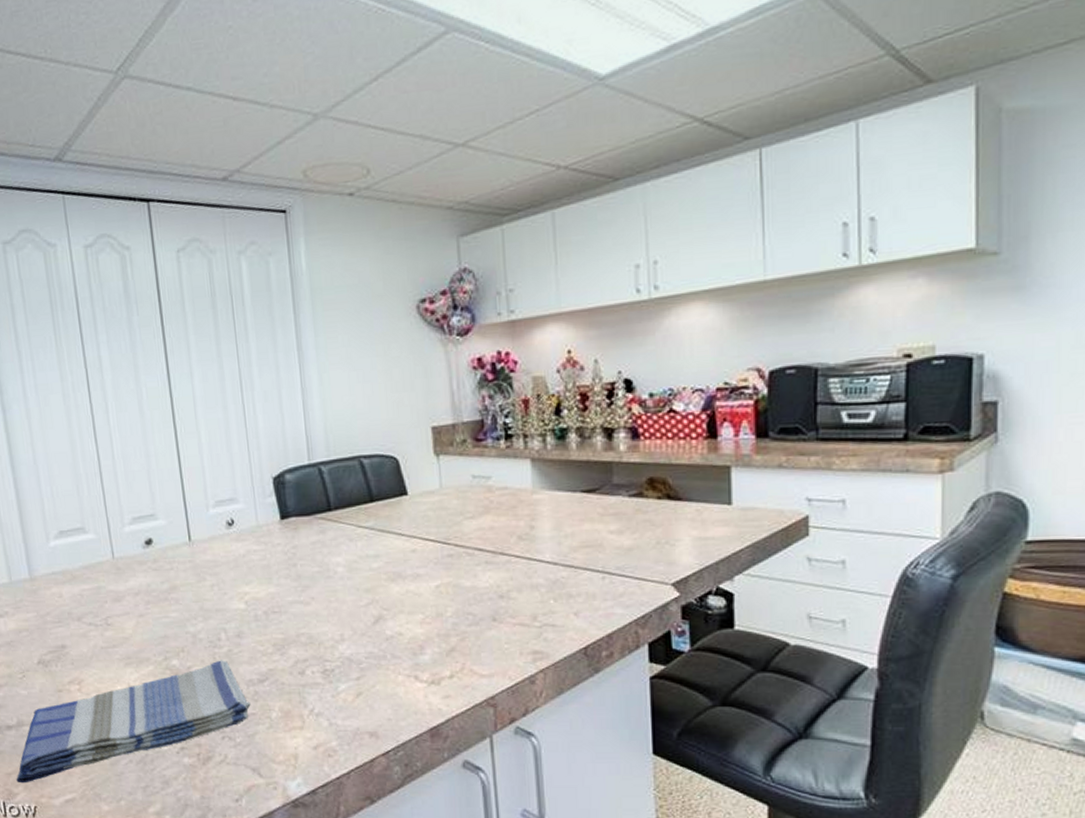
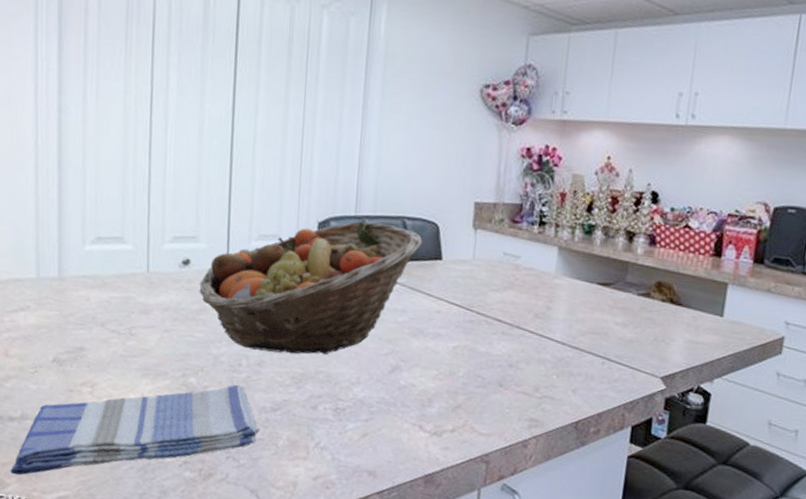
fruit basket: none [165,467,384,621] -> present [199,221,423,354]

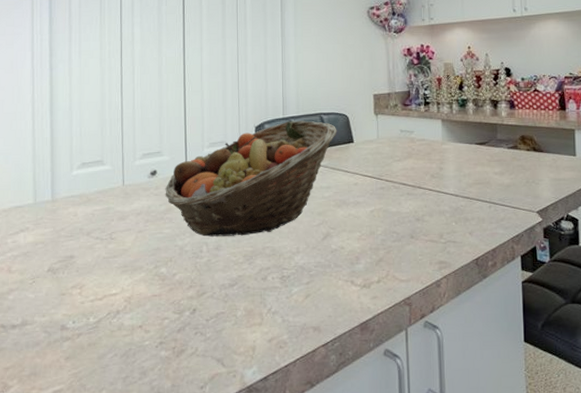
dish towel: present [10,384,260,476] -> none [12,268,221,377]

